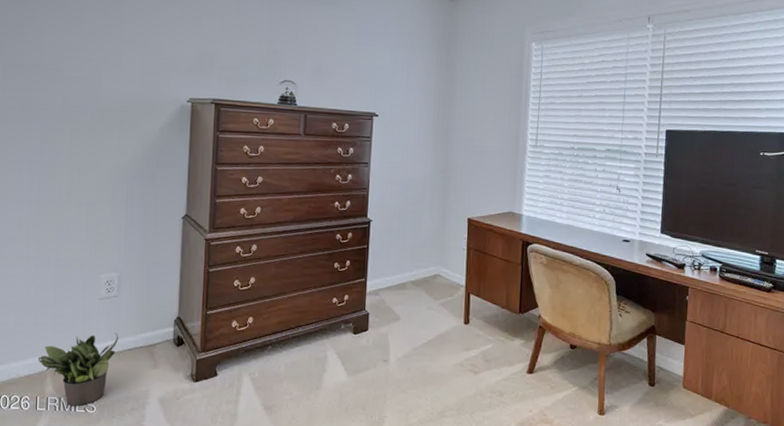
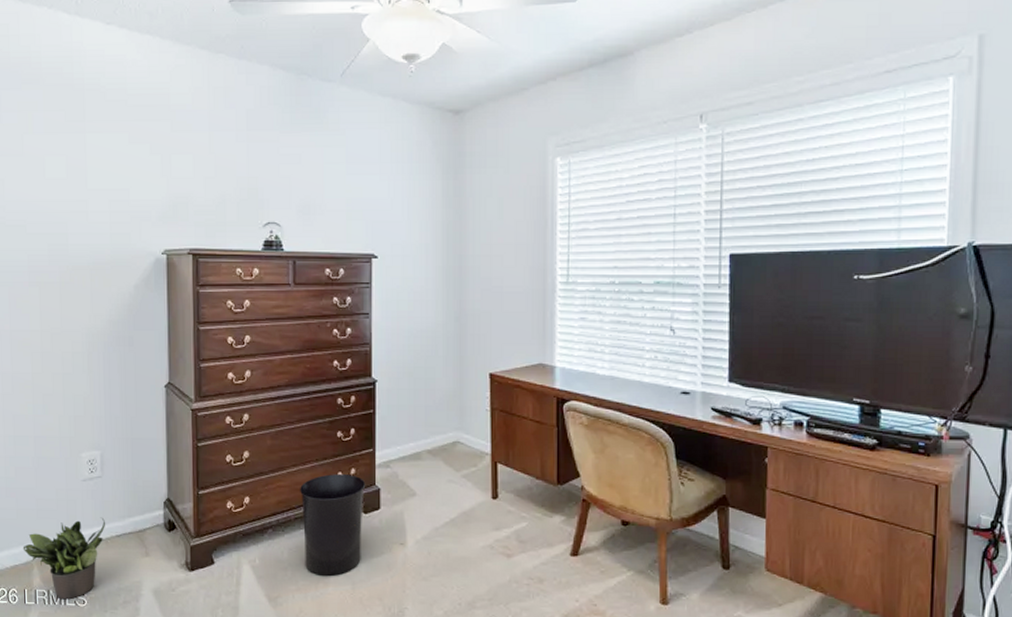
waste bin: none [299,299,357,388] -> present [300,474,366,576]

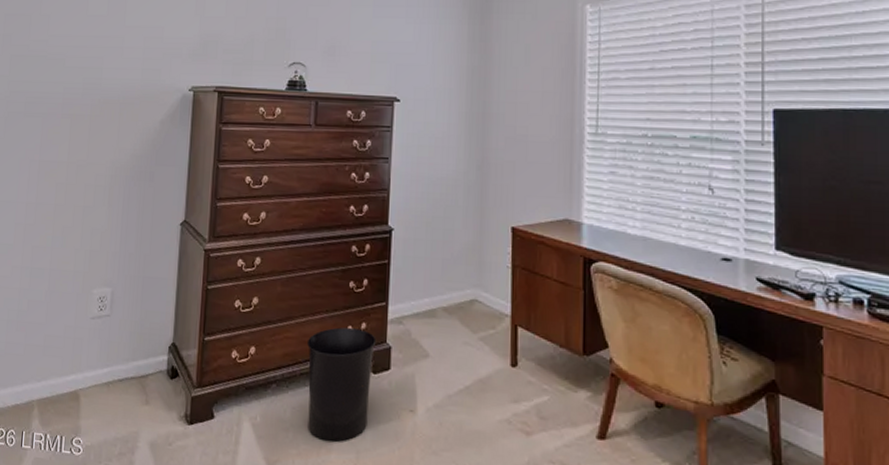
potted plant: present [22,517,105,600] -> none [26,358,109,447]

